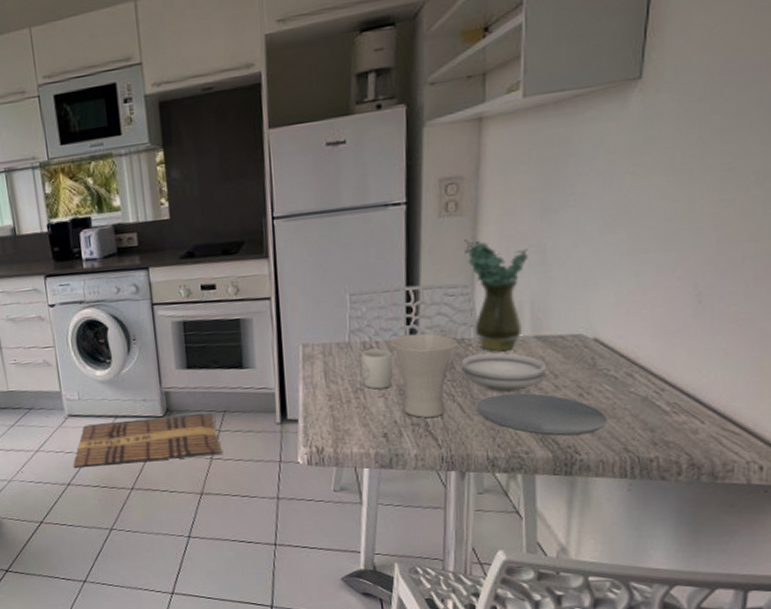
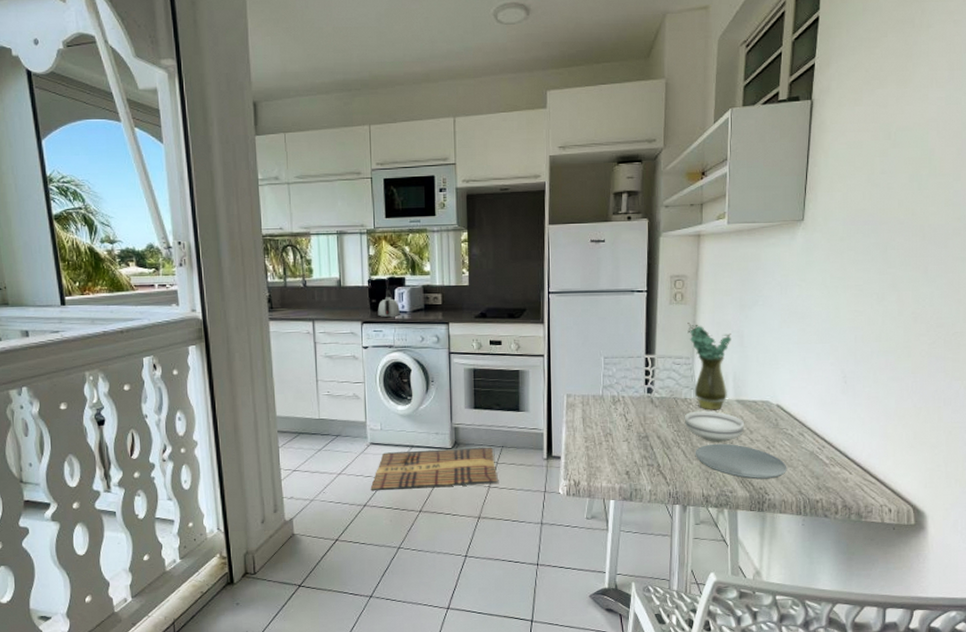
kettle: none [61,234,89,268] -> present [378,290,400,318]
mug: present [360,348,393,390] -> none [610,401,634,435]
cup: present [390,333,458,418] -> none [633,392,682,460]

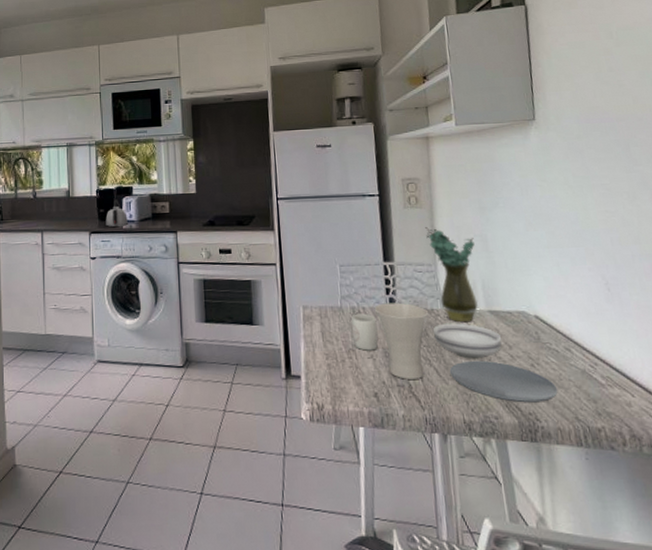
doormat: present [370,446,498,491] -> none [97,364,234,416]
mug: none [610,401,634,435] -> present [351,313,379,351]
cup: none [633,392,682,460] -> present [374,302,429,379]

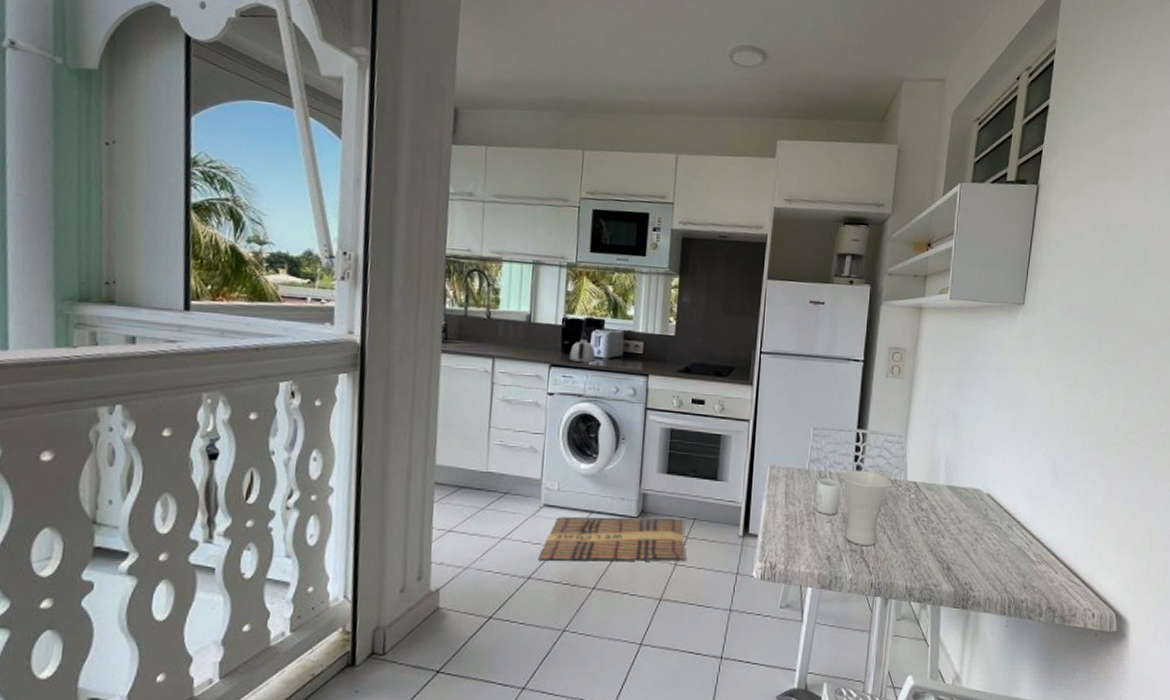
doormat: none [97,364,234,416] -> present [537,516,687,562]
vase: present [425,227,478,323] -> none [902,399,946,495]
bowl: present [432,323,502,360] -> none [892,494,954,531]
plate: present [449,360,558,403] -> none [901,531,994,574]

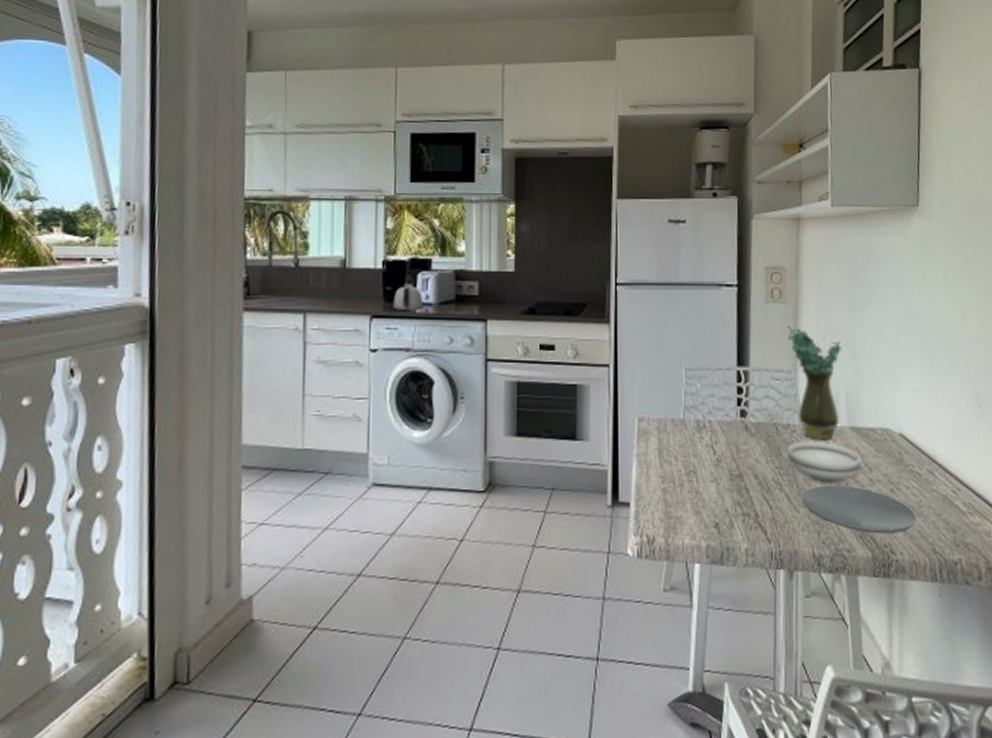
doormat: present [537,516,687,562] -> none [368,489,546,554]
mug: present [814,478,841,515] -> none [694,428,724,473]
cup: present [840,470,892,545] -> none [722,416,784,507]
bowl: none [892,494,954,531] -> present [786,441,862,484]
plate: none [901,531,994,574] -> present [802,484,917,534]
vase: none [902,399,946,495] -> present [788,327,841,441]

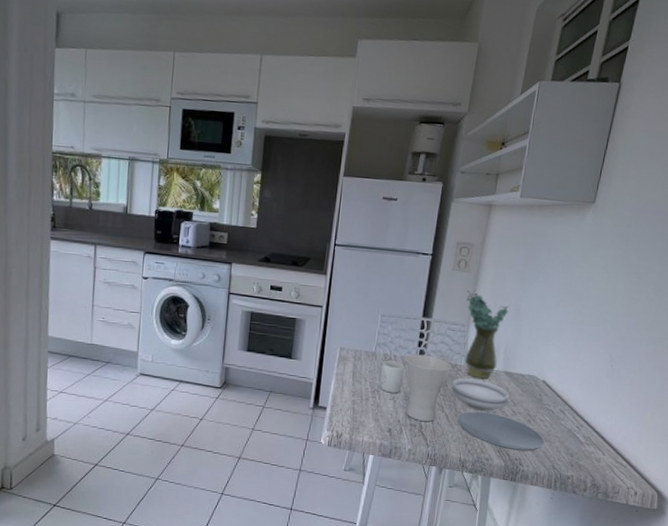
kettle: present [393,274,423,311] -> none [161,222,184,252]
mug: none [694,428,724,473] -> present [379,360,404,394]
cup: none [722,416,784,507] -> present [404,354,452,422]

